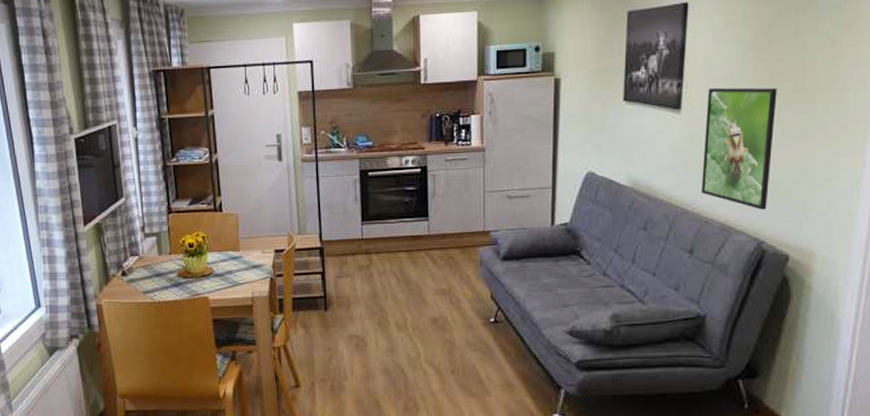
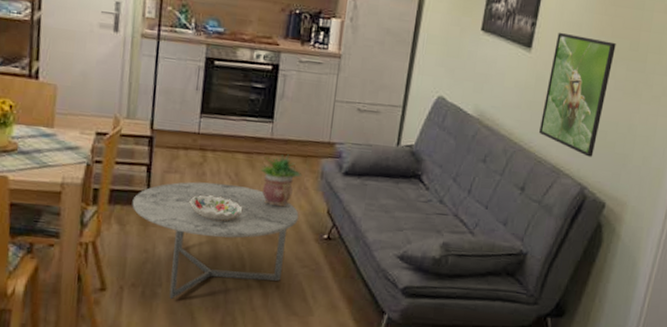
coffee table: none [312,281,464,390] -> present [132,181,299,299]
decorative bowl: none [362,293,411,315] -> present [189,194,243,221]
potted plant: none [422,247,462,297] -> present [260,154,302,207]

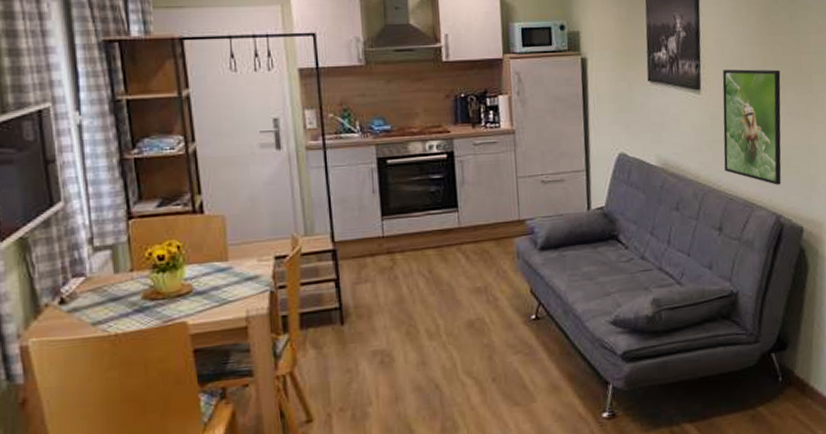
coffee table: present [132,181,299,299] -> none [325,282,502,416]
decorative bowl: present [189,194,243,221] -> none [385,297,443,324]
potted plant: present [260,154,302,207] -> none [453,240,498,296]

